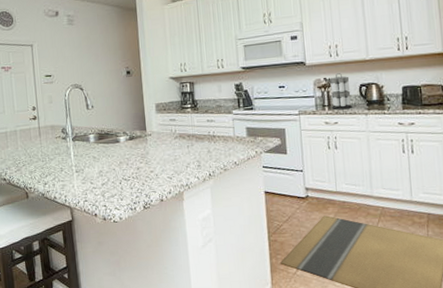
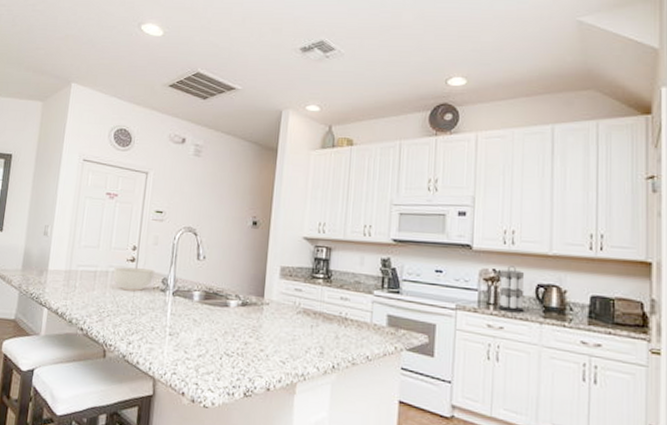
bowl: none [21,123,55,144] -> present [113,267,155,291]

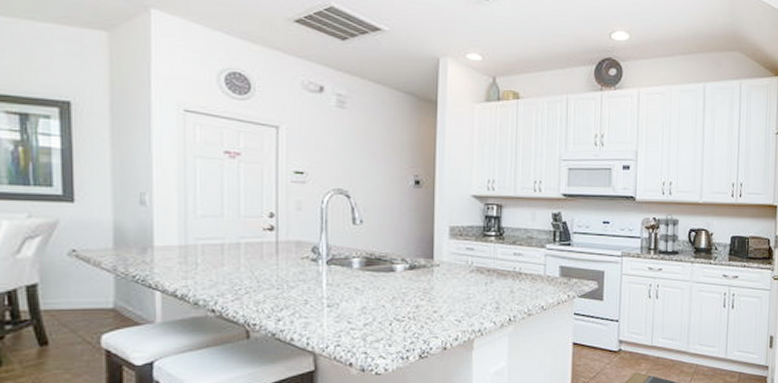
bowl: present [113,267,155,291] -> none [248,237,302,264]

